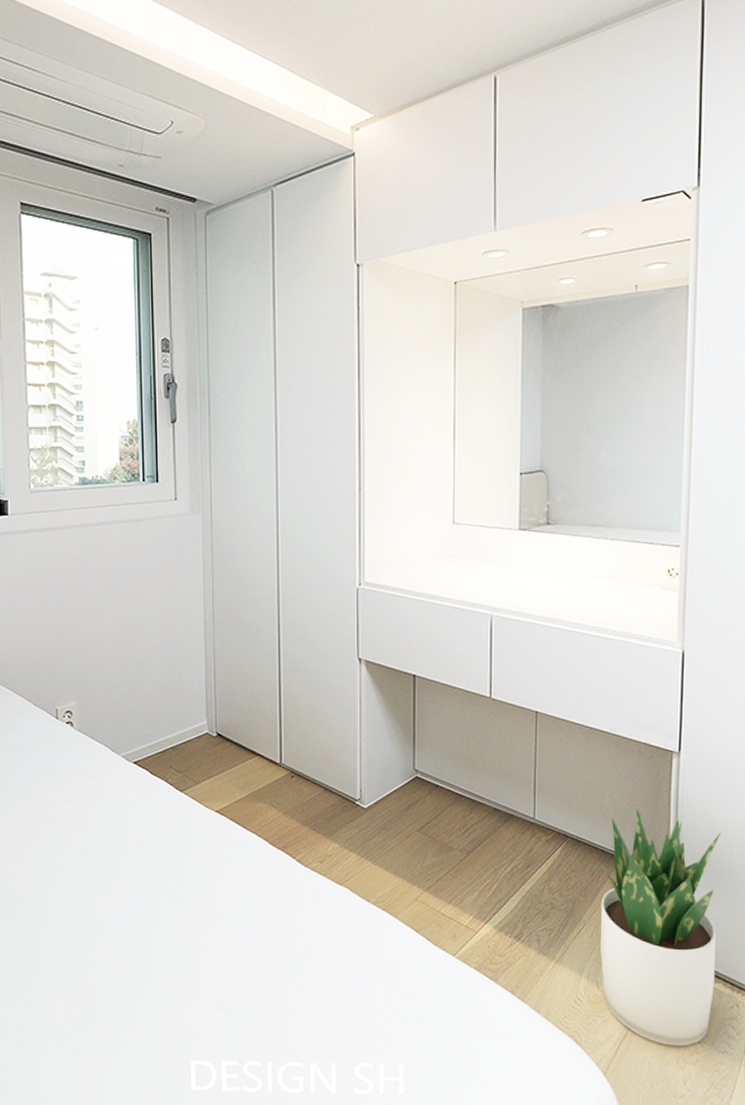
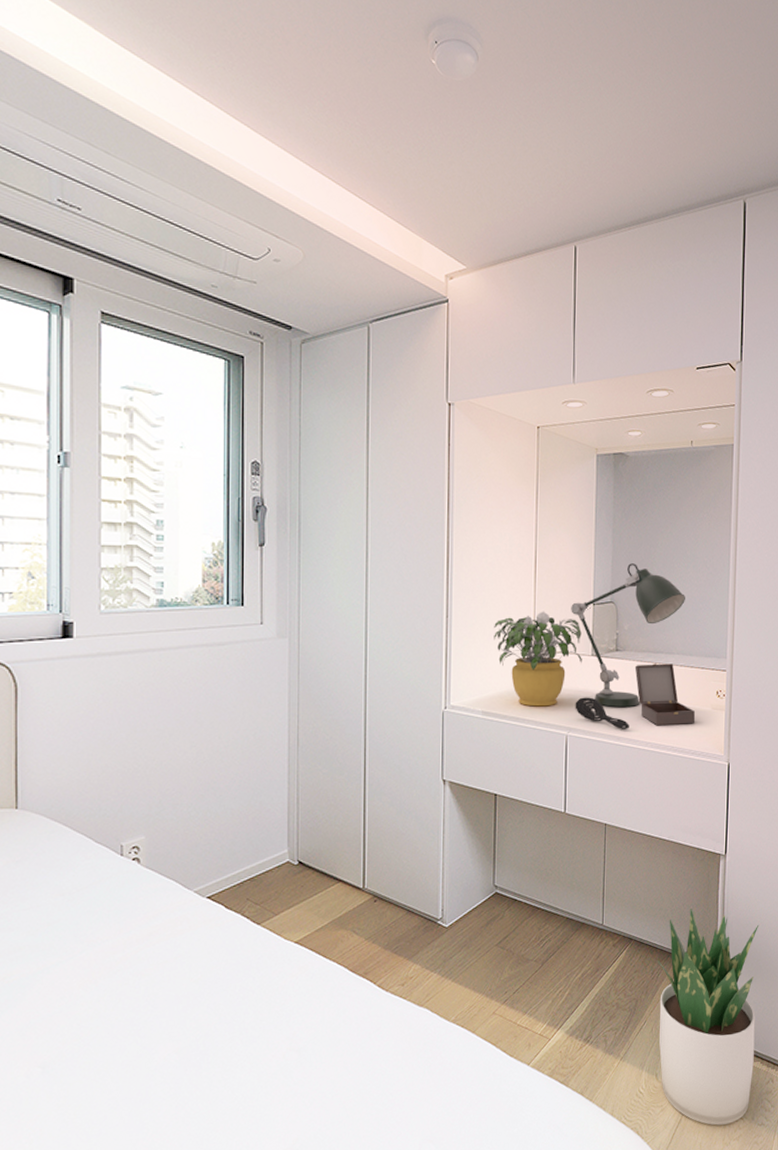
potted flower: none [410,482,508,584] -> present [494,611,582,707]
desk lamp: none [495,427,629,585] -> present [571,563,685,707]
hairbrush: none [500,575,563,611] -> present [575,697,629,731]
jewelry box: none [569,537,642,607] -> present [634,662,696,726]

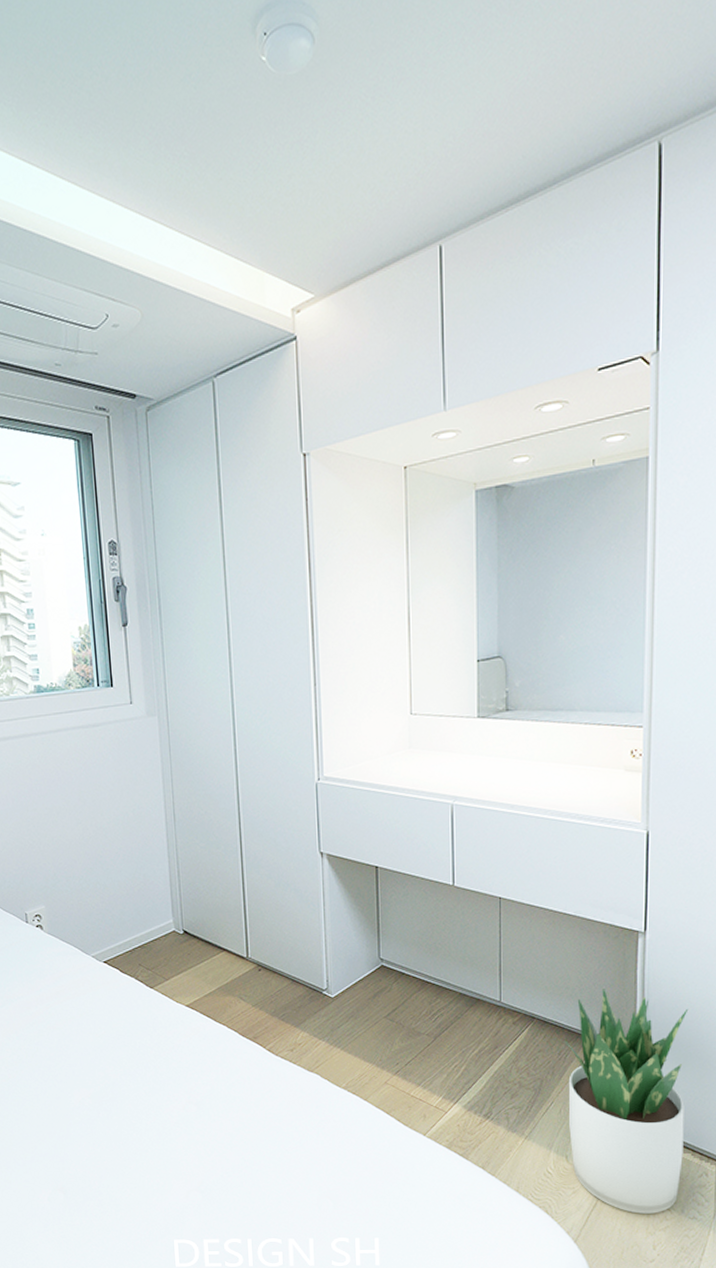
potted flower: present [494,611,582,707] -> none [366,672,467,775]
desk lamp: present [571,563,685,707] -> none [451,611,589,773]
hairbrush: present [575,697,629,731] -> none [460,762,524,798]
jewelry box: present [634,662,696,726] -> none [529,721,605,792]

